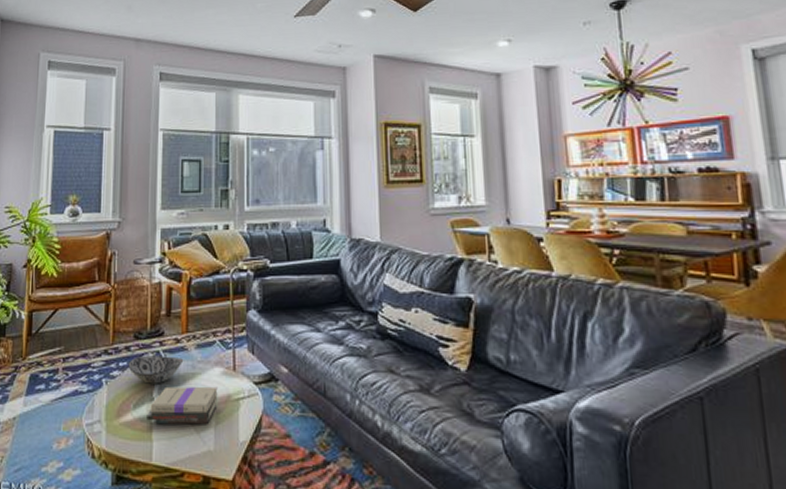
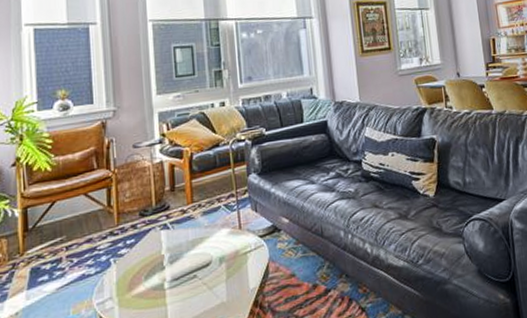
decorative bowl: present [128,355,184,384] -> none [135,226,192,255]
books: present [147,386,218,425] -> none [159,245,227,290]

